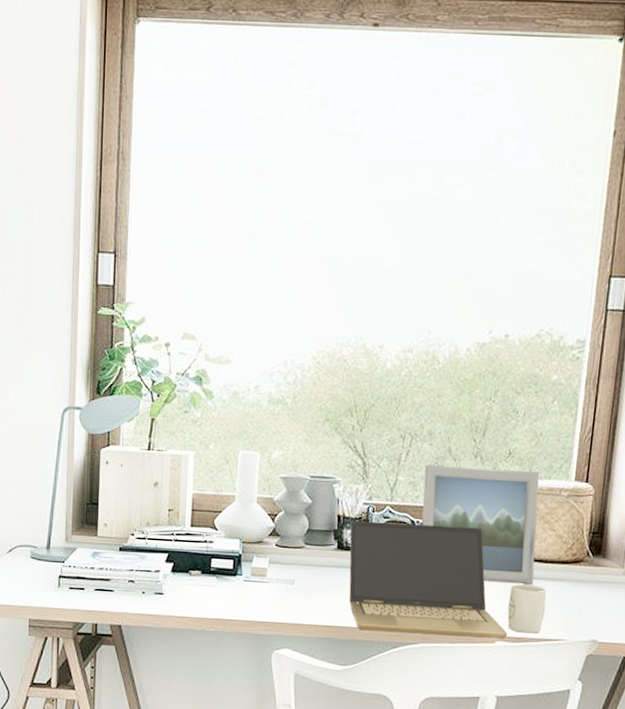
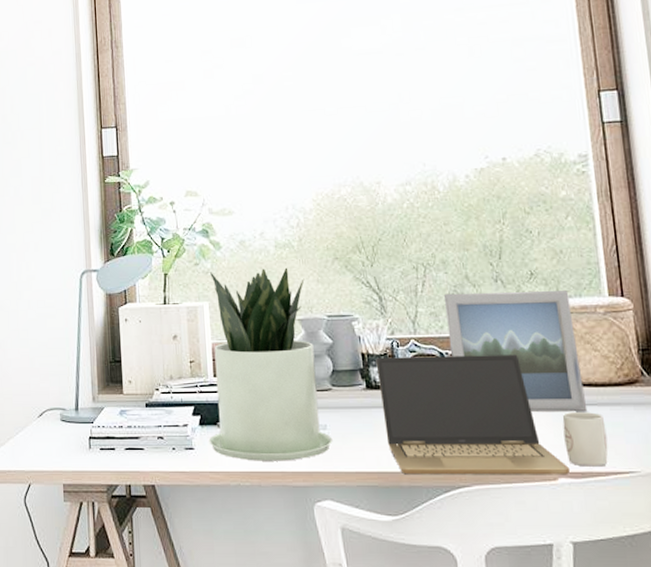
planter: none [179,421,298,611] -> present [208,267,333,461]

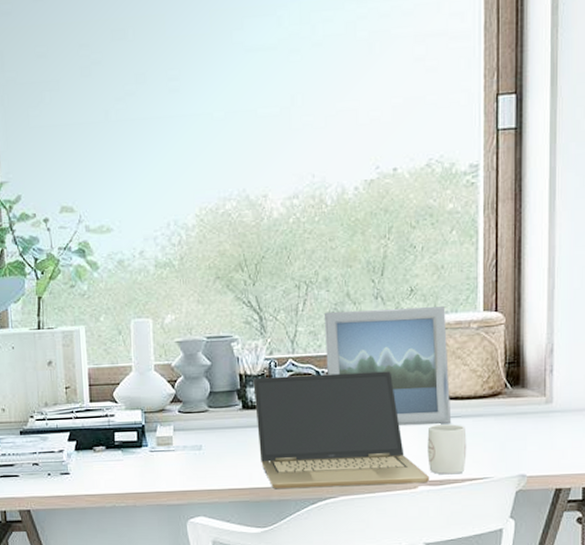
planter: present [208,267,333,461] -> none [84,288,207,483]

